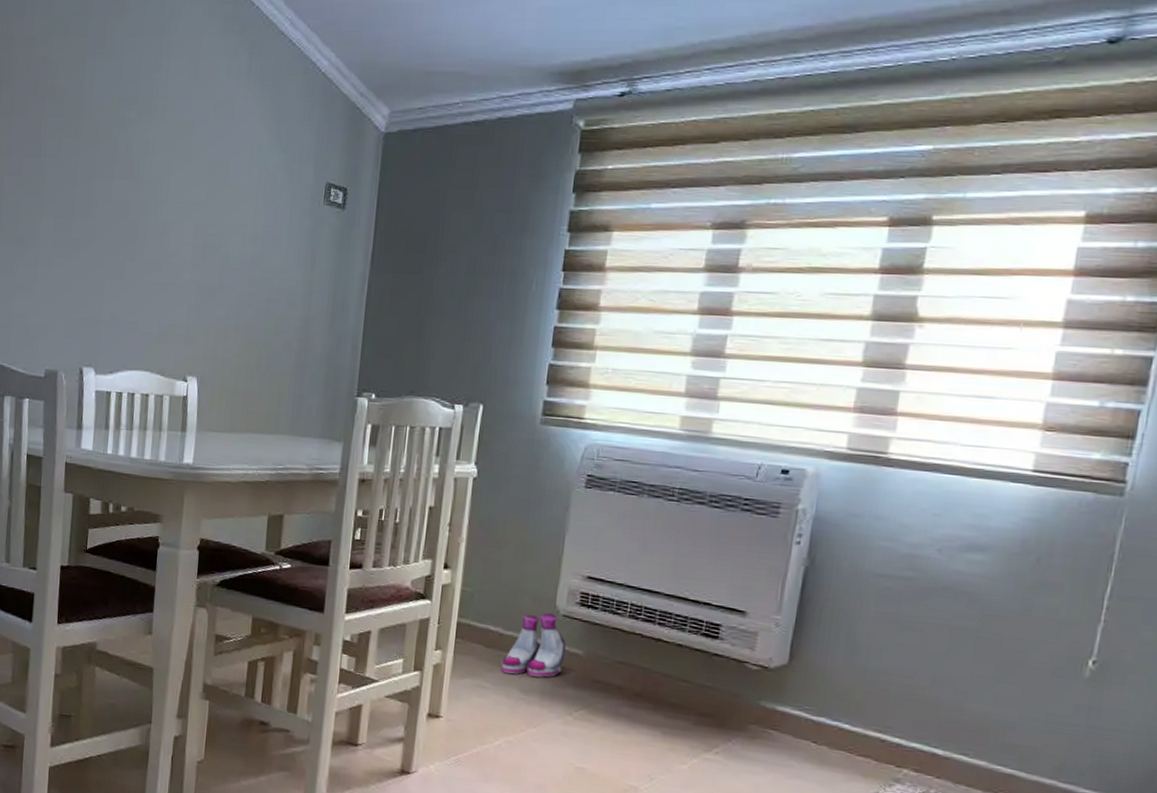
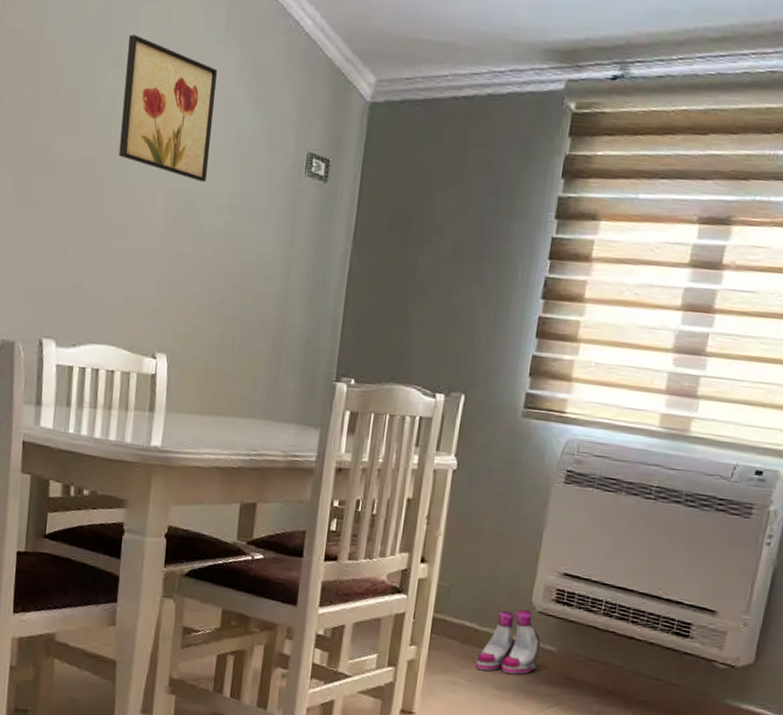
wall art: none [151,85,241,216] -> present [119,34,218,183]

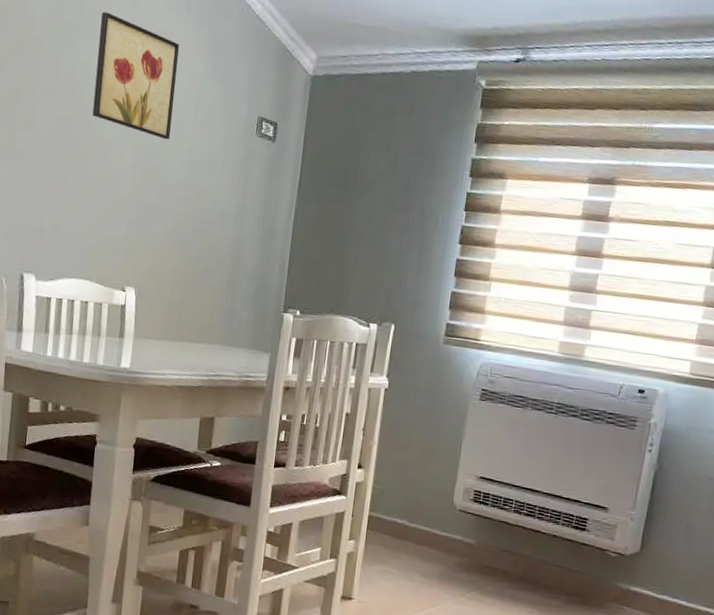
boots: present [475,609,542,674] -> none [405,507,462,564]

